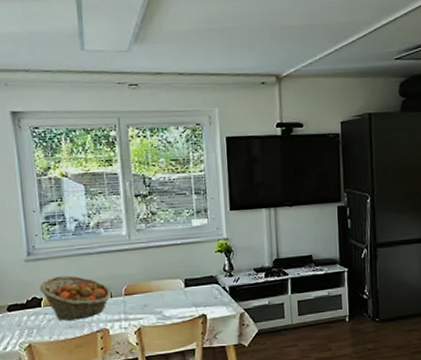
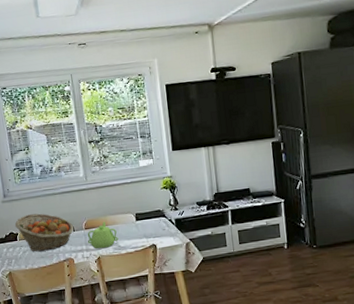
teapot: none [127,287,164,319] -> present [87,222,119,249]

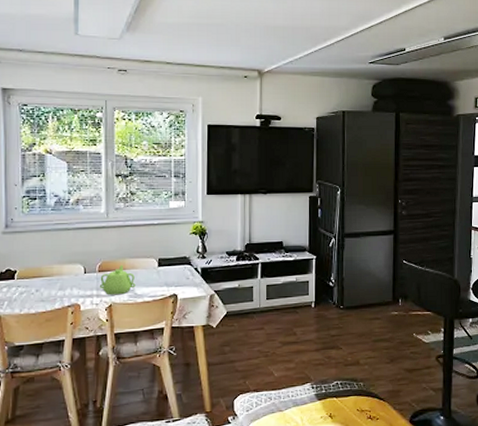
fruit basket: present [14,213,74,252] -> none [14,250,86,294]

